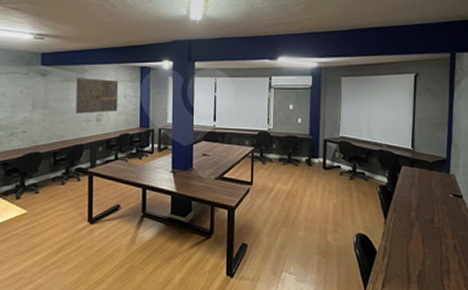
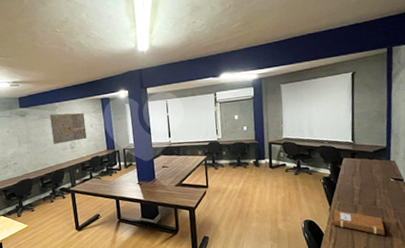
notebook: none [385,224,442,258] -> present [331,210,385,236]

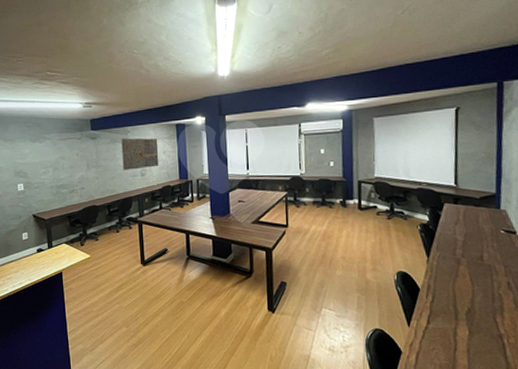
notebook: present [331,210,385,236] -> none [429,262,494,296]

